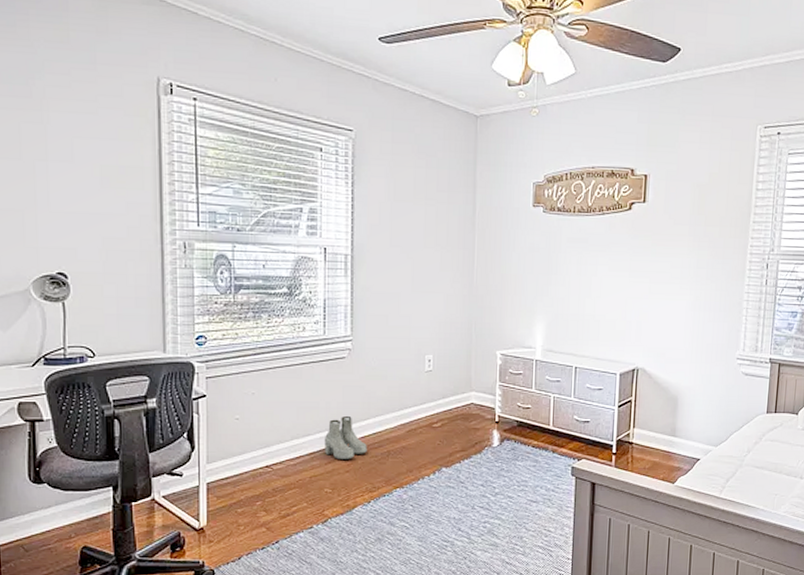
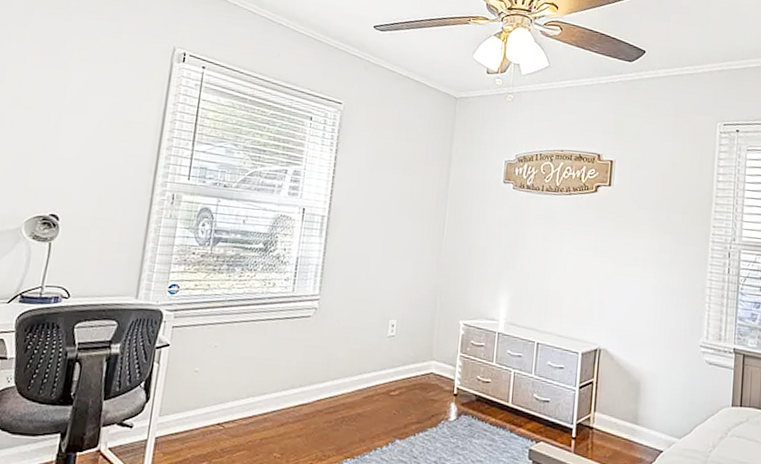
boots: present [324,415,367,459] -> none [279,376,322,423]

